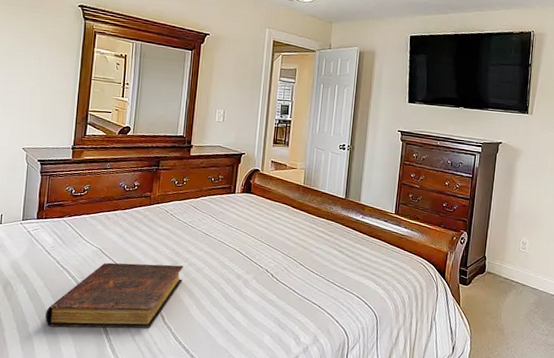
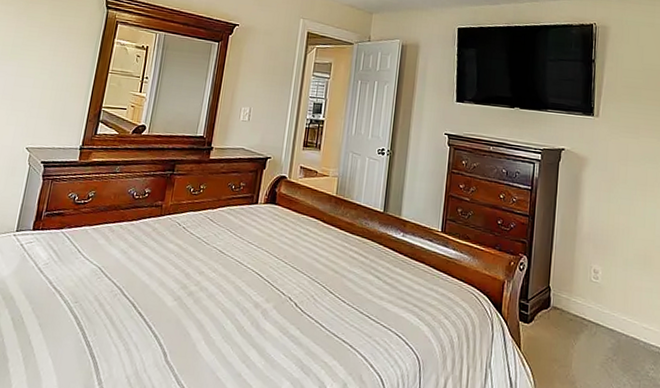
book: present [45,262,184,328] -> none [28,284,194,368]

